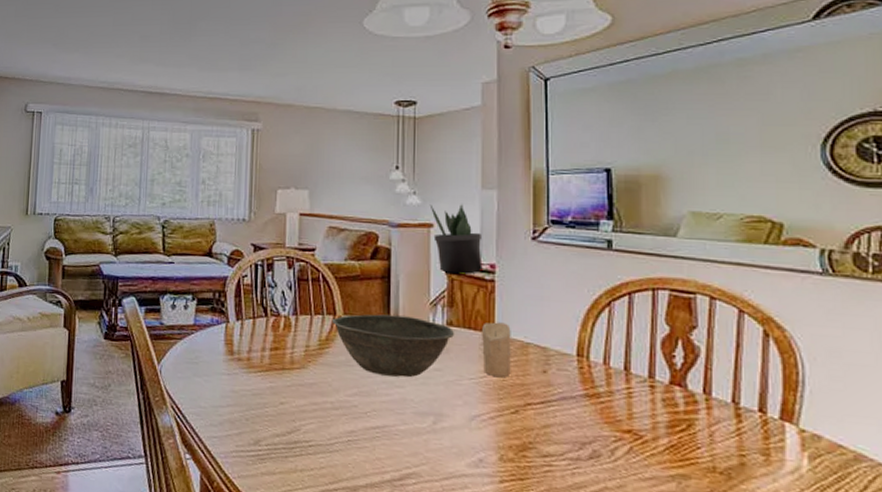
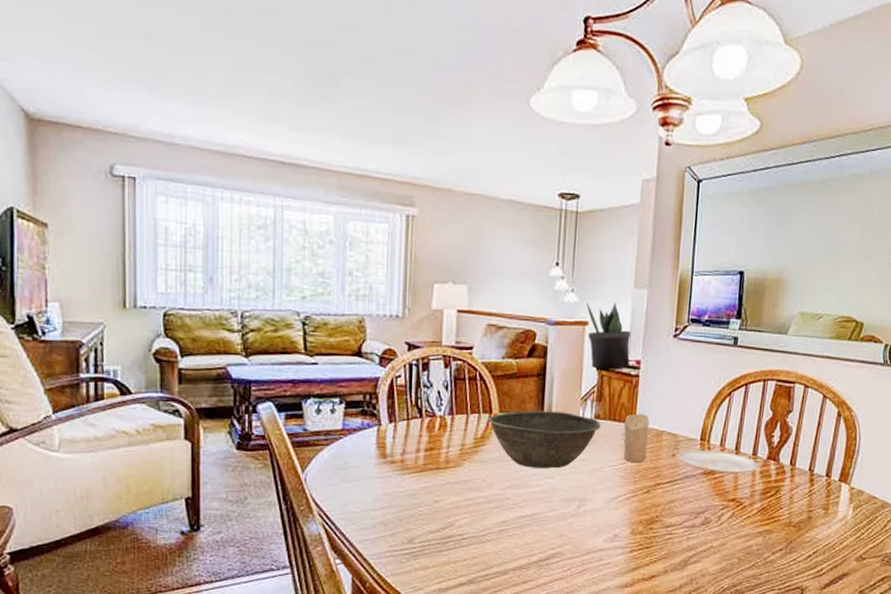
plate: none [550,366,660,400] -> present [678,449,759,474]

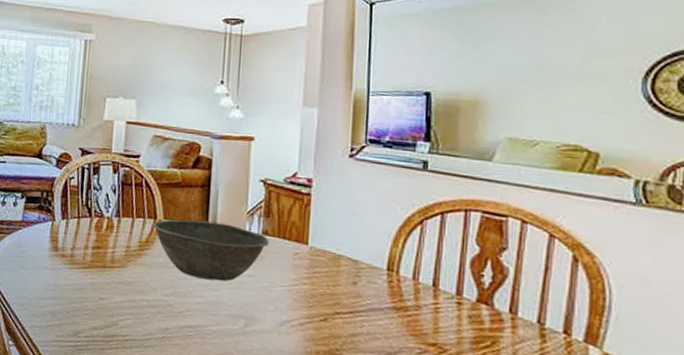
planter: present [586,301,631,370] -> none [251,119,300,187]
candle: present [623,414,649,463] -> none [294,233,324,287]
plate: present [678,449,759,474] -> none [360,279,466,316]

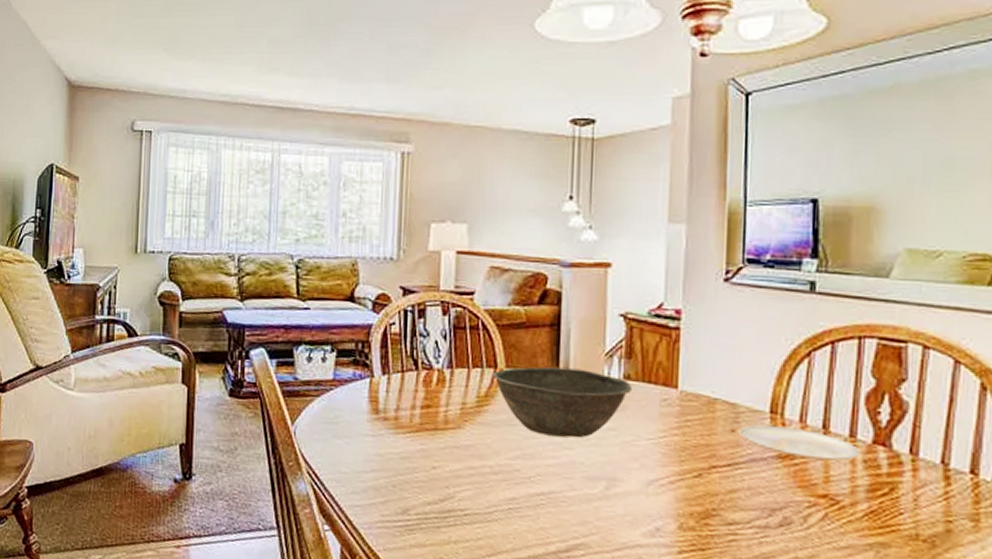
plate: none [360,279,466,316] -> present [739,424,861,461]

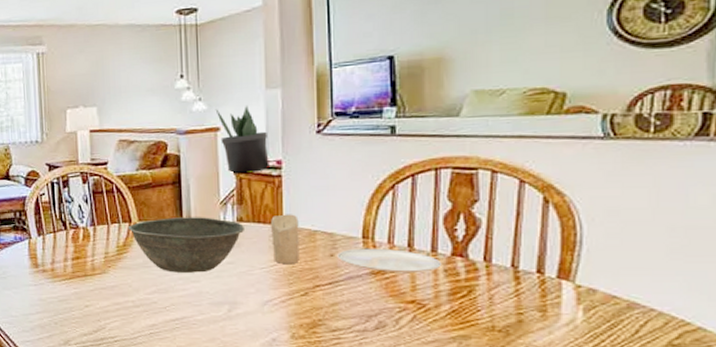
planter: none [607,239,667,321] -> present [215,104,269,173]
candle: none [662,375,697,438] -> present [270,214,300,265]

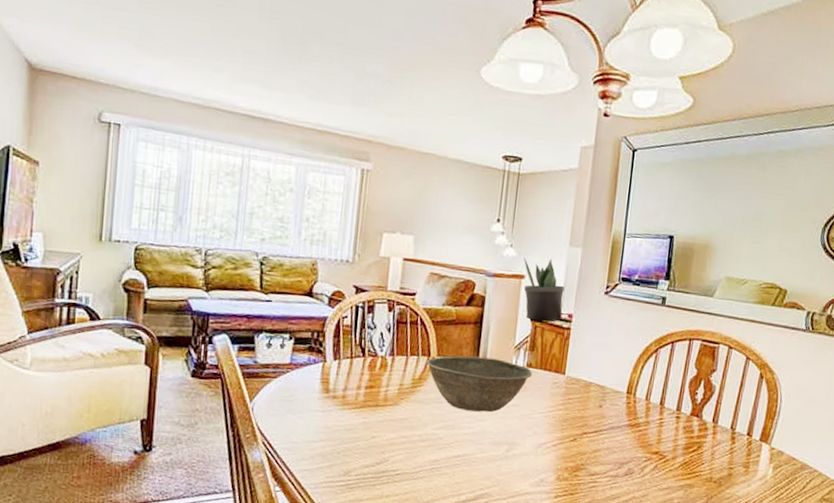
candle: present [270,214,300,265] -> none [552,364,579,412]
plate: present [337,248,442,274] -> none [605,402,683,428]

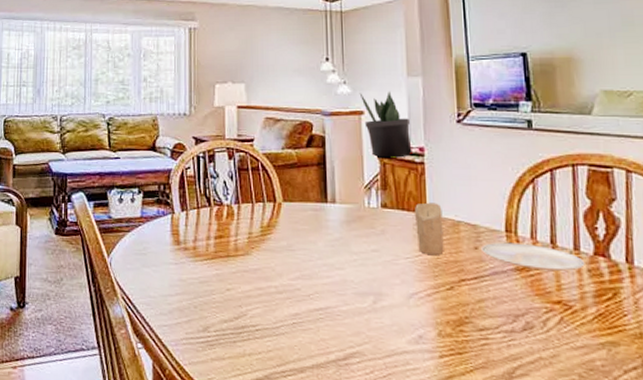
bowl: present [425,356,532,413] -> none [272,199,389,260]
candle: none [552,364,579,412] -> present [414,202,444,256]
plate: none [605,402,683,428] -> present [481,242,585,272]

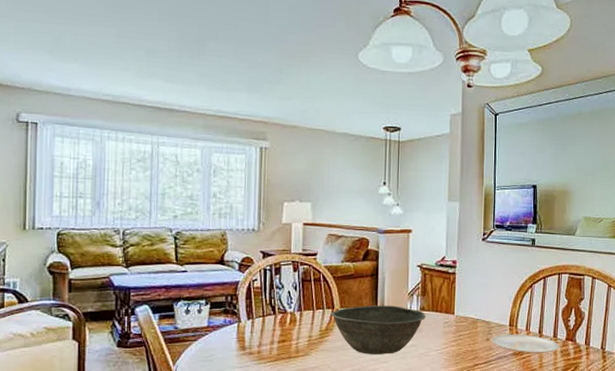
bowl: none [272,199,389,260] -> present [330,305,425,354]
planter: present [359,90,412,158] -> none [409,212,447,269]
candle: present [414,202,444,256] -> none [444,305,466,347]

